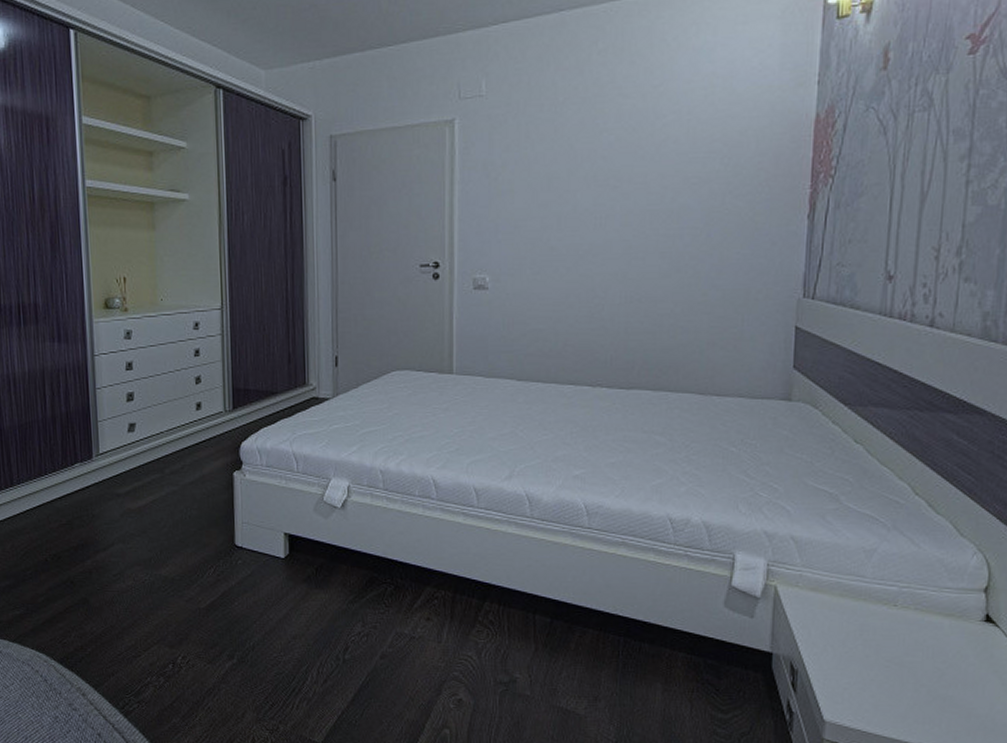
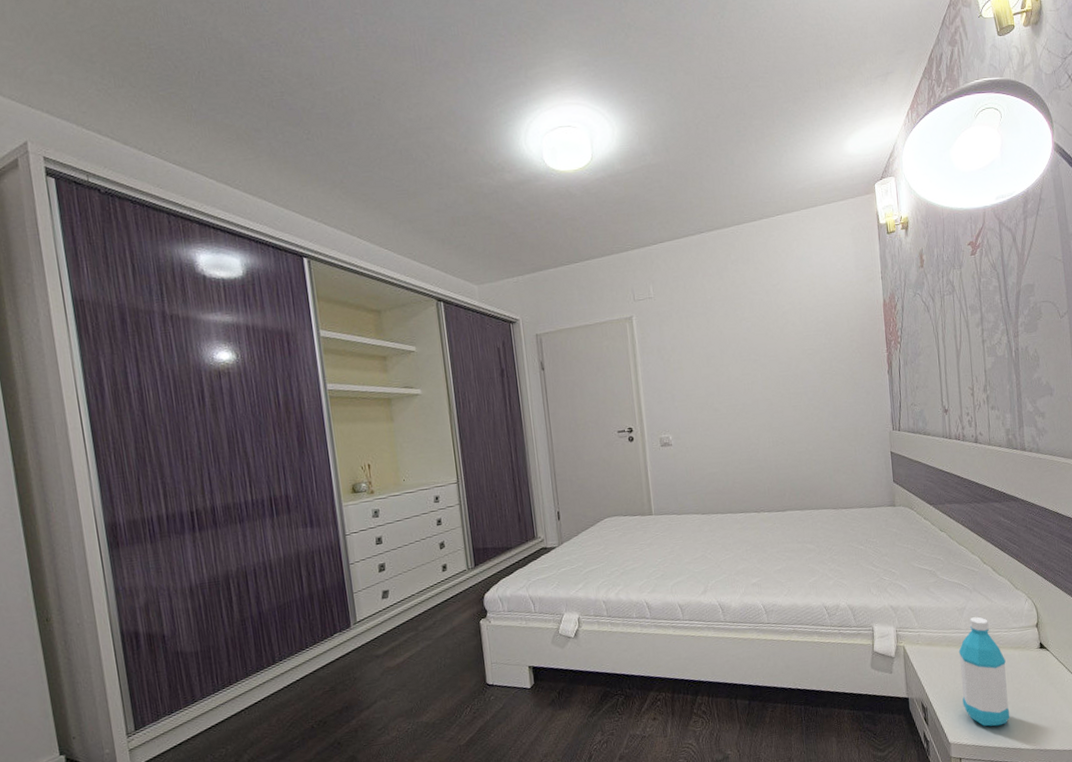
water bottle: none [852,564,927,713] -> present [958,617,1010,726]

